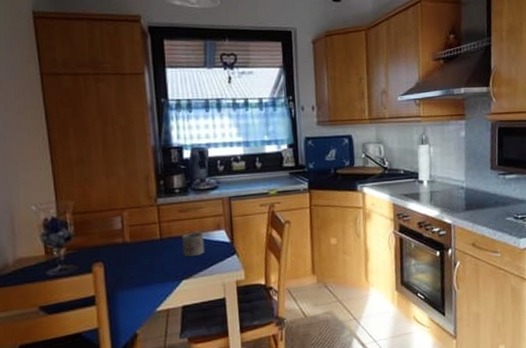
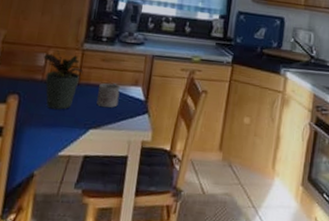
potted plant: none [119,211,163,269] -> present [43,50,84,110]

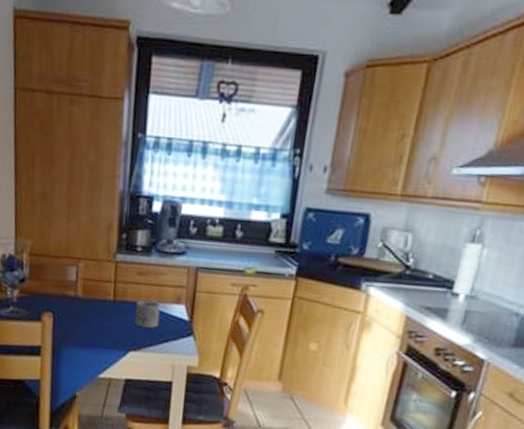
potted plant: present [43,50,84,110] -> none [74,263,118,330]

